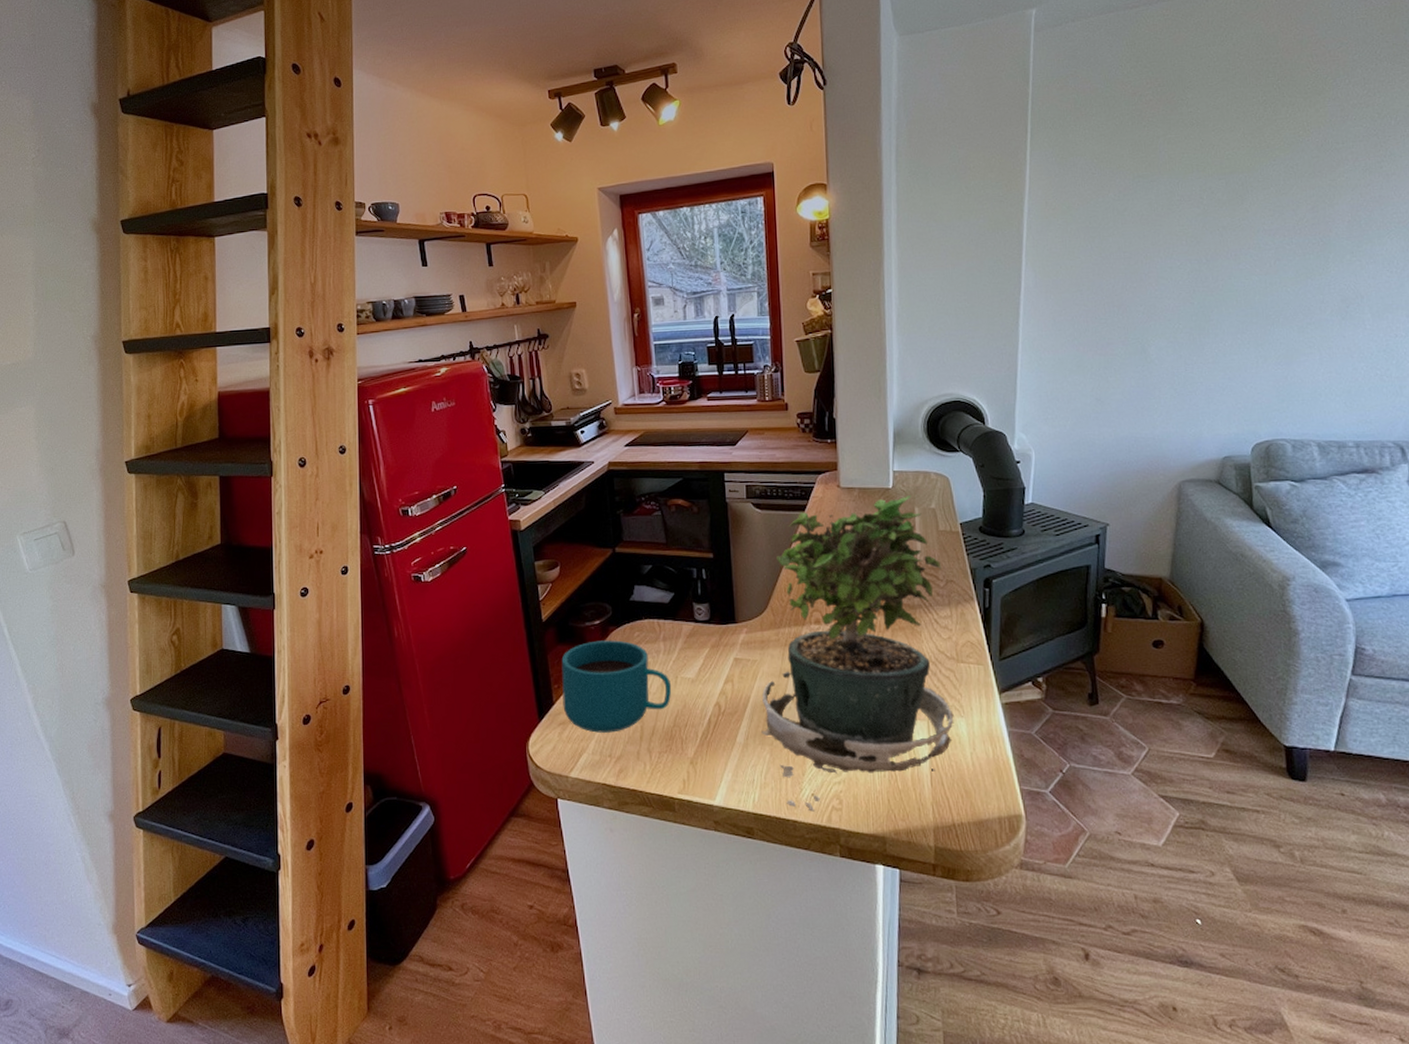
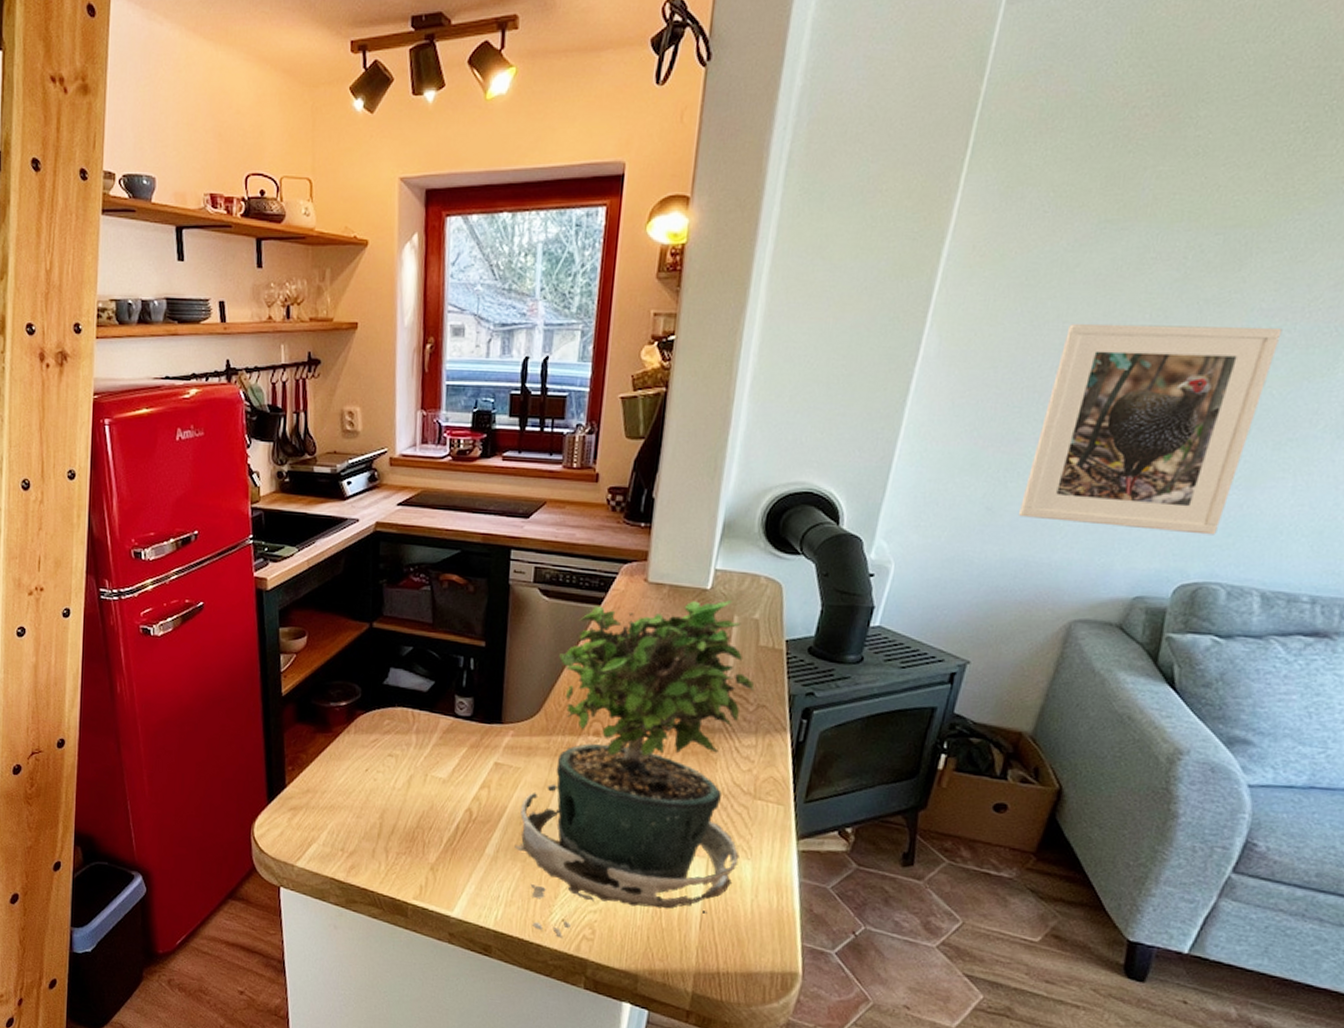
cup: present [561,640,672,733] -> none [295,724,420,826]
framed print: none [1121,242,1284,404] -> present [1019,323,1283,535]

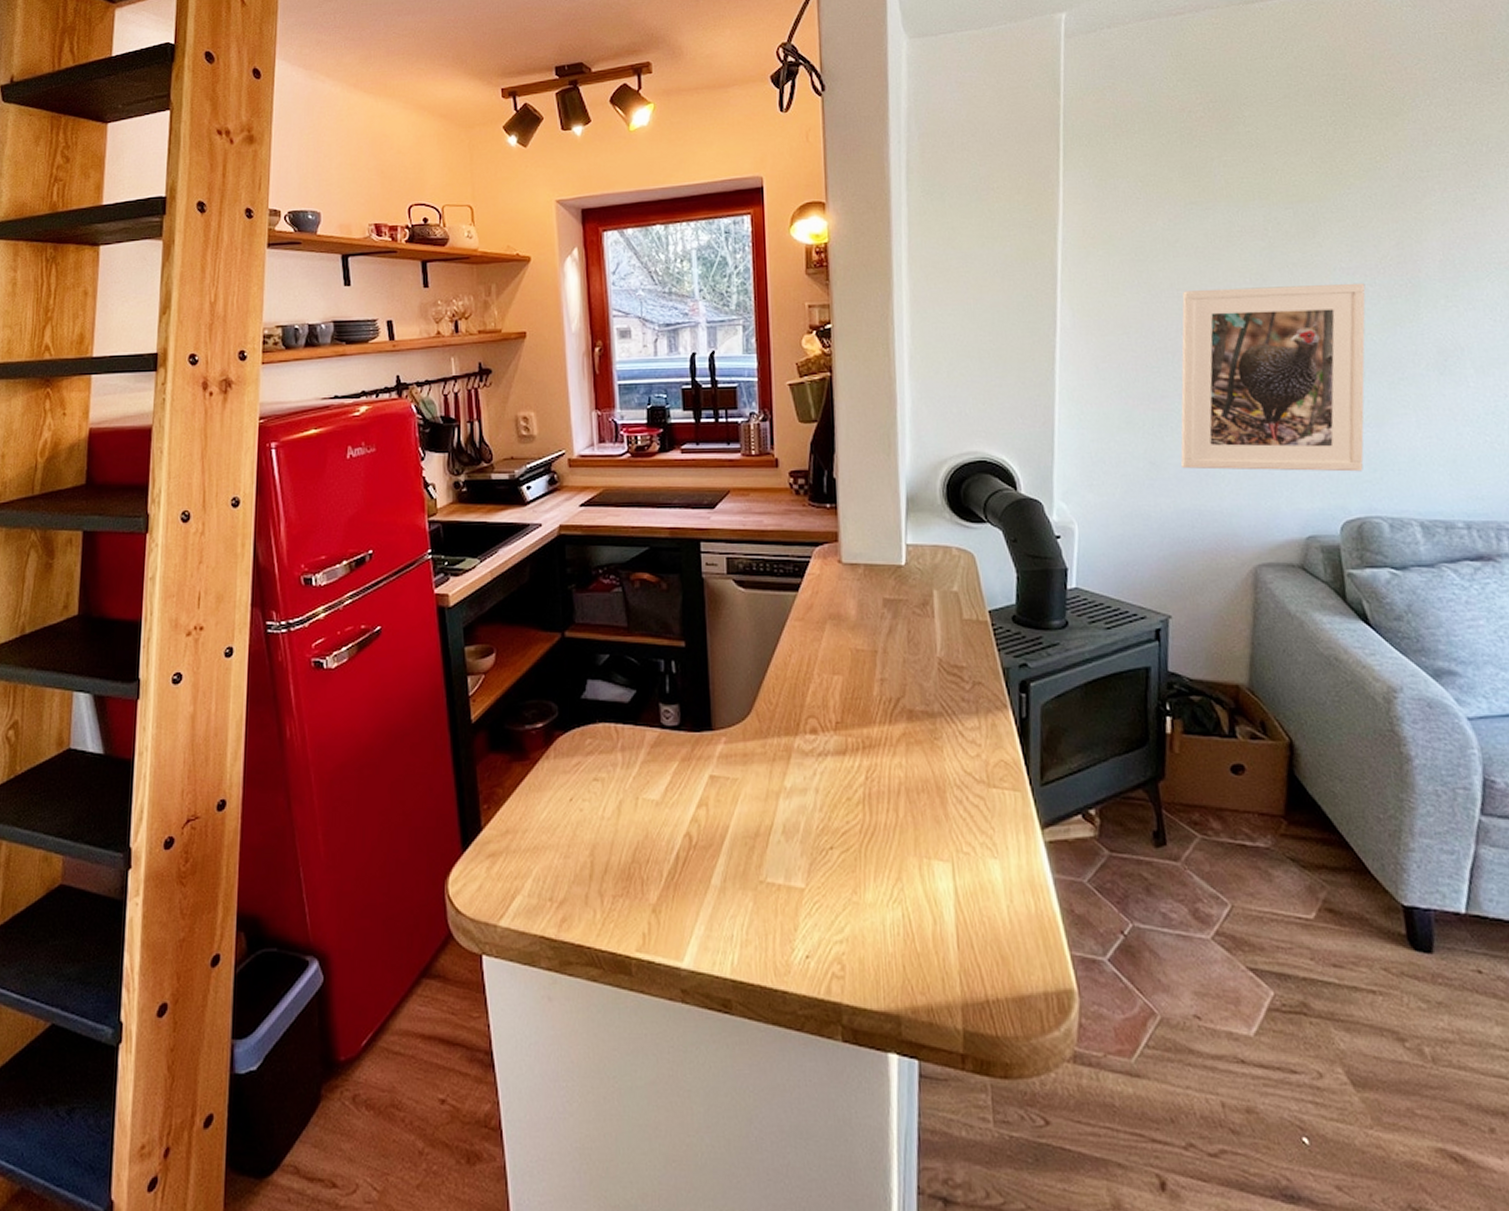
potted plant: present [514,599,755,938] -> none [743,573,986,980]

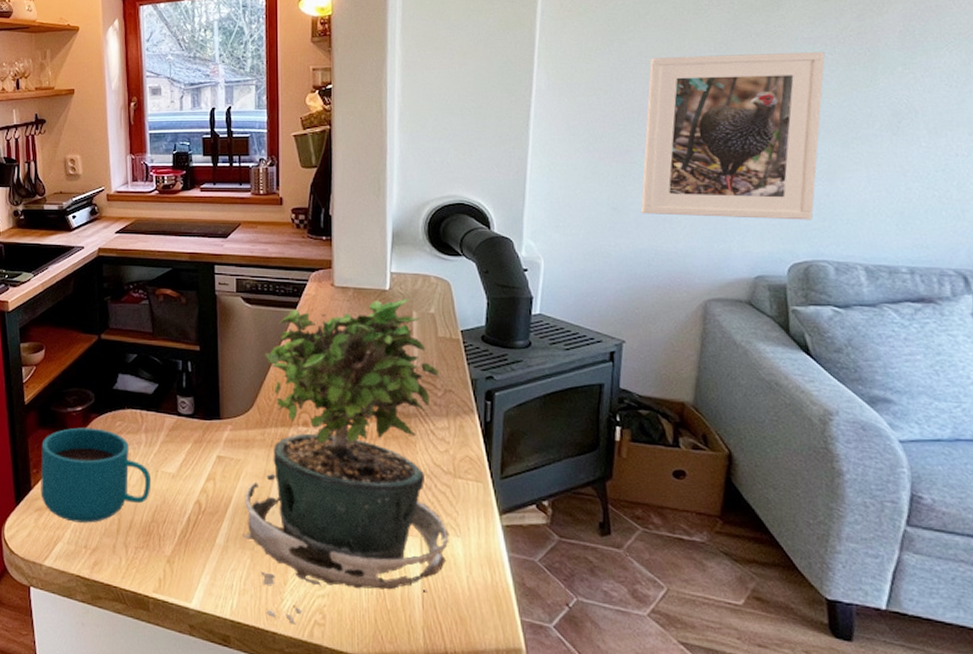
cup: none [493,749,631,869] -> present [40,427,152,523]
potted plant: none [743,573,986,980] -> present [242,297,449,625]

